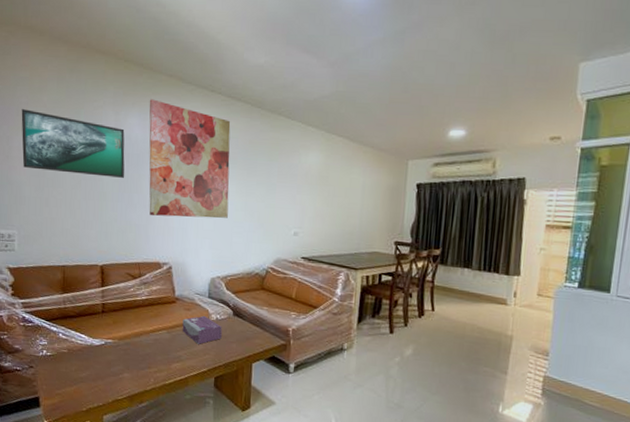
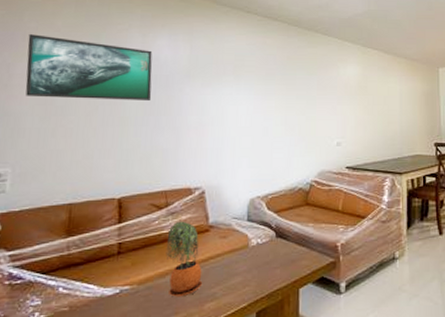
potted plant: none [140,290,170,355] -> present [166,221,203,297]
wall art: present [149,99,231,219] -> none [178,21,268,137]
tissue box: present [182,315,222,344] -> none [217,241,264,276]

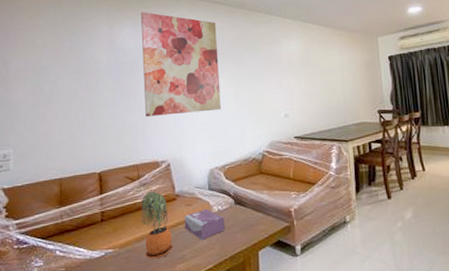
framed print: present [25,34,153,100] -> none [19,34,120,88]
wall art: none [178,21,268,137] -> present [140,12,221,116]
tissue box: none [217,241,264,276] -> present [184,208,225,240]

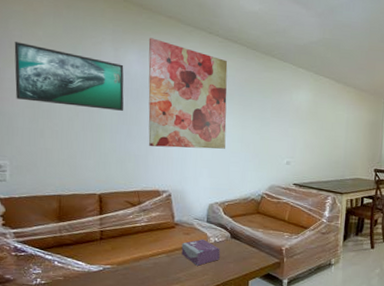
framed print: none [19,34,120,88] -> present [14,42,124,111]
potted plant: present [141,191,174,259] -> none [139,217,170,278]

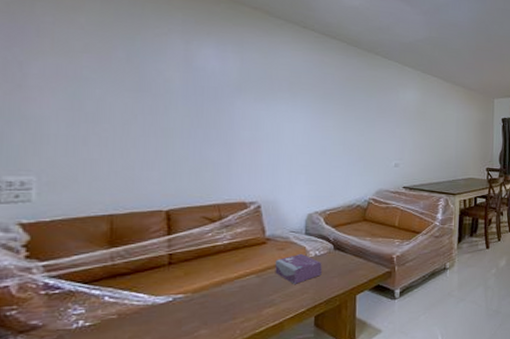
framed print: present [14,42,124,111] -> none [43,29,199,112]
wall art: present [148,38,228,149] -> none [229,30,326,153]

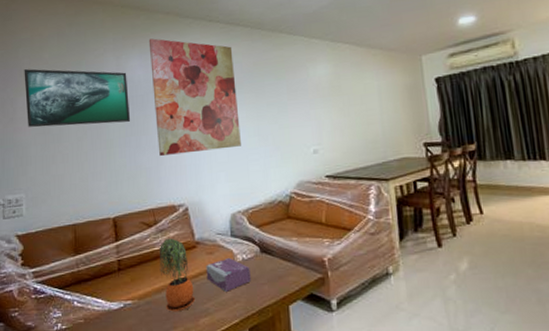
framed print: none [43,29,199,112] -> present [24,69,131,128]
potted plant: none [221,233,261,304] -> present [159,238,196,312]
wall art: none [229,30,326,153] -> present [148,38,241,156]

